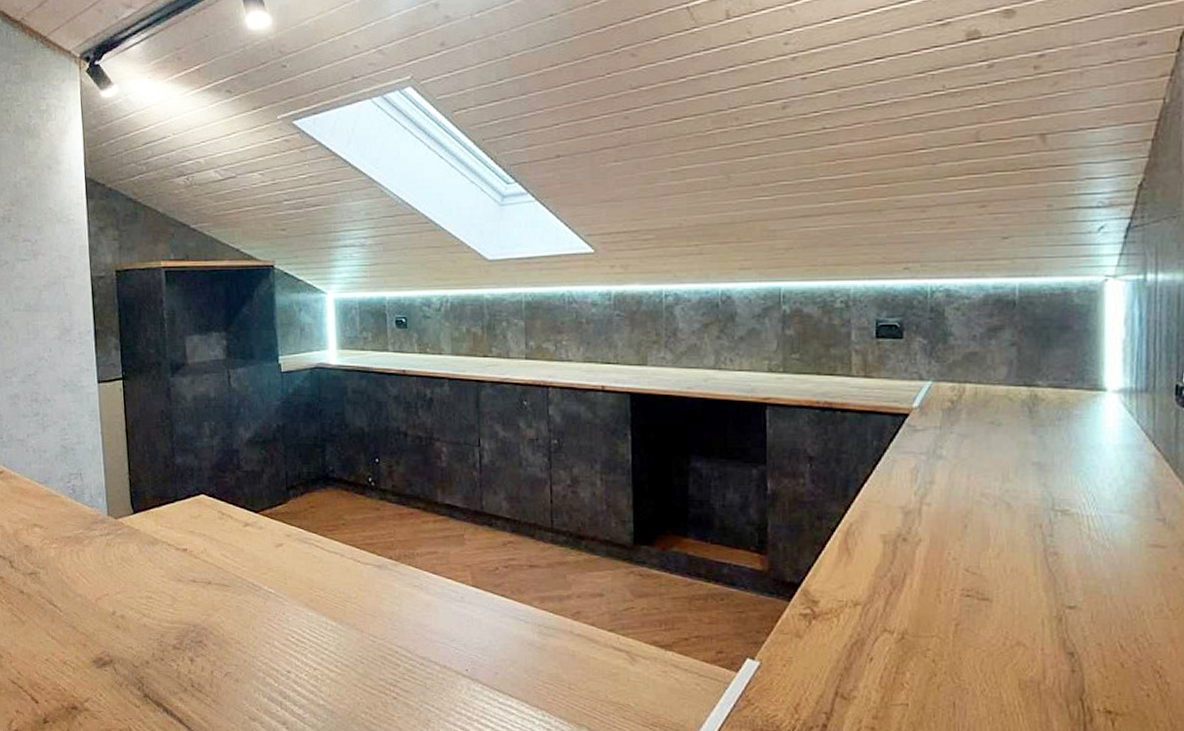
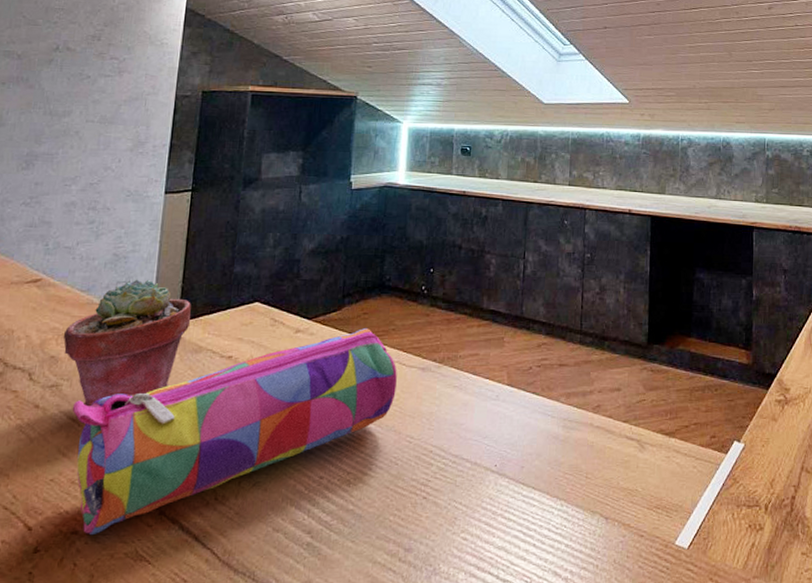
potted succulent: none [31,471,143,594] -> present [63,279,191,407]
pencil case: none [52,523,353,711] -> present [73,328,397,534]

